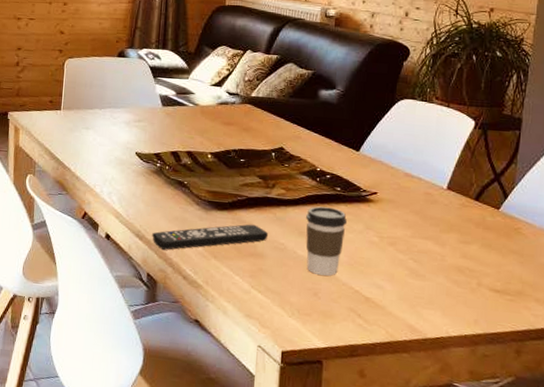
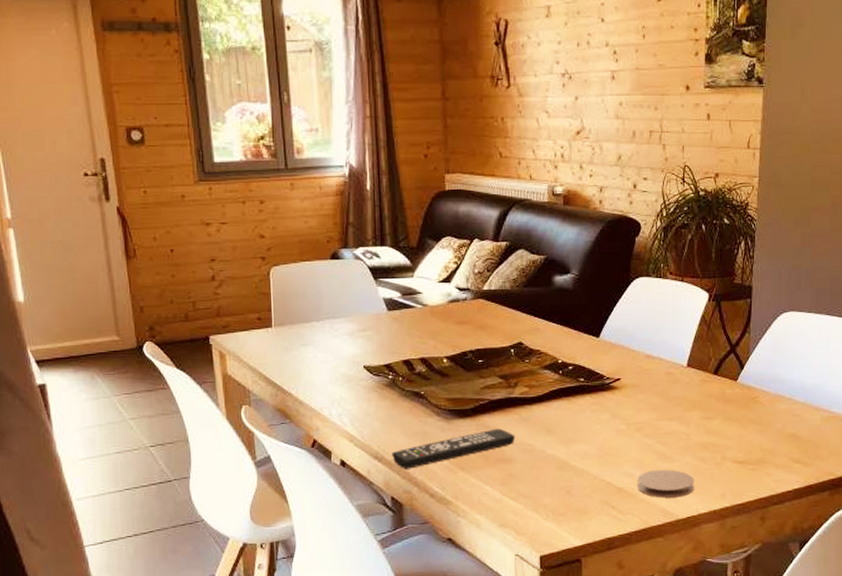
coffee cup: present [306,206,348,276] -> none [552,400,594,472]
coaster: none [386,285,447,317] -> present [638,469,695,498]

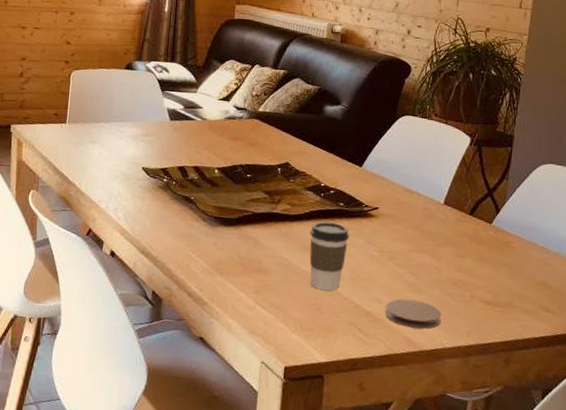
remote control: present [392,428,516,469] -> none [157,239,274,267]
coffee cup: none [552,400,594,472] -> present [309,221,350,291]

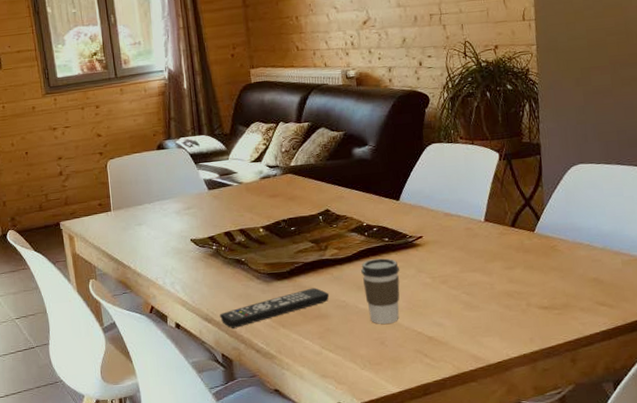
remote control: none [157,239,274,267] -> present [220,287,330,328]
coaster: present [385,298,442,329] -> none [447,317,503,345]

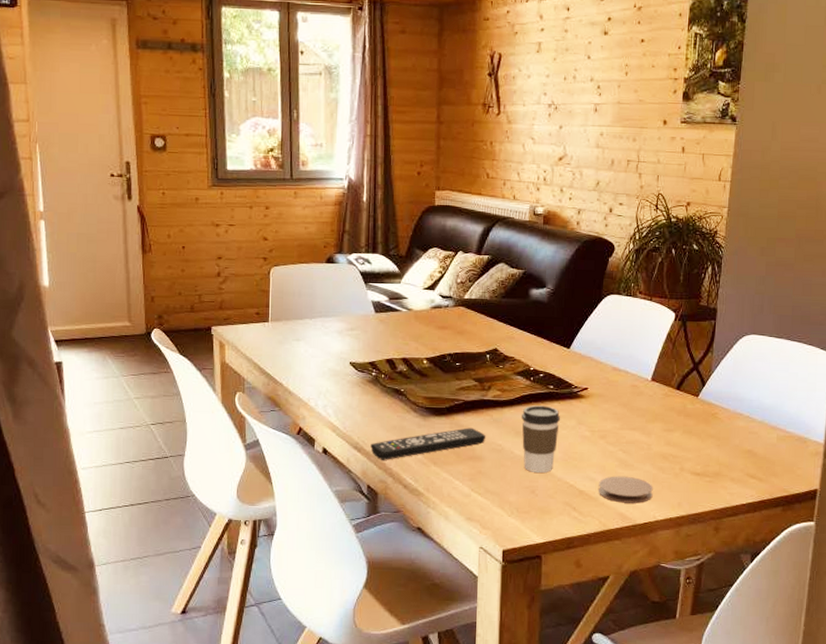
coaster: none [447,317,503,345] -> present [599,476,653,503]

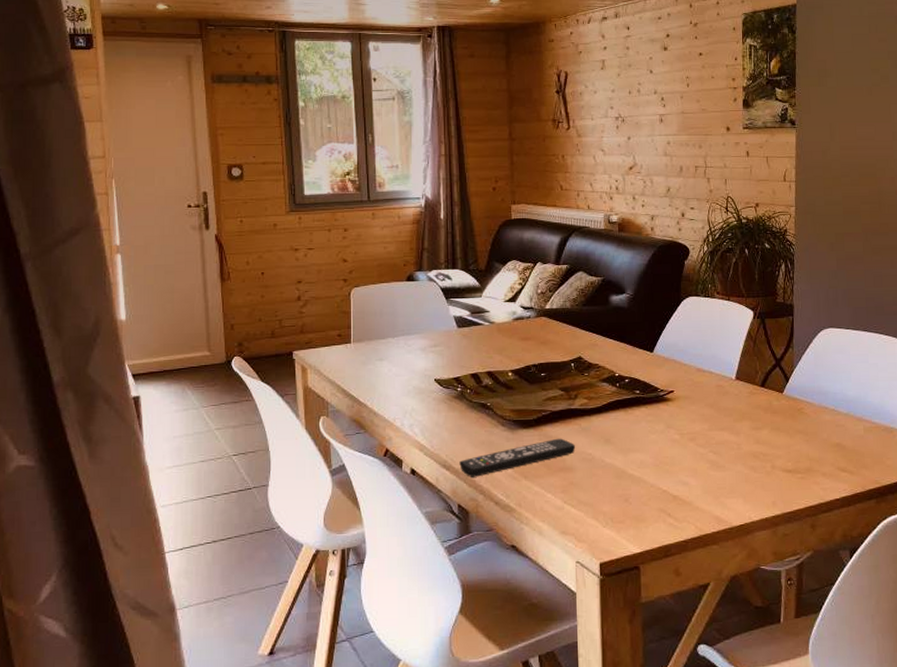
coffee cup: present [522,405,561,473] -> none [610,411,649,480]
coaster: present [599,476,653,503] -> none [692,477,747,506]

